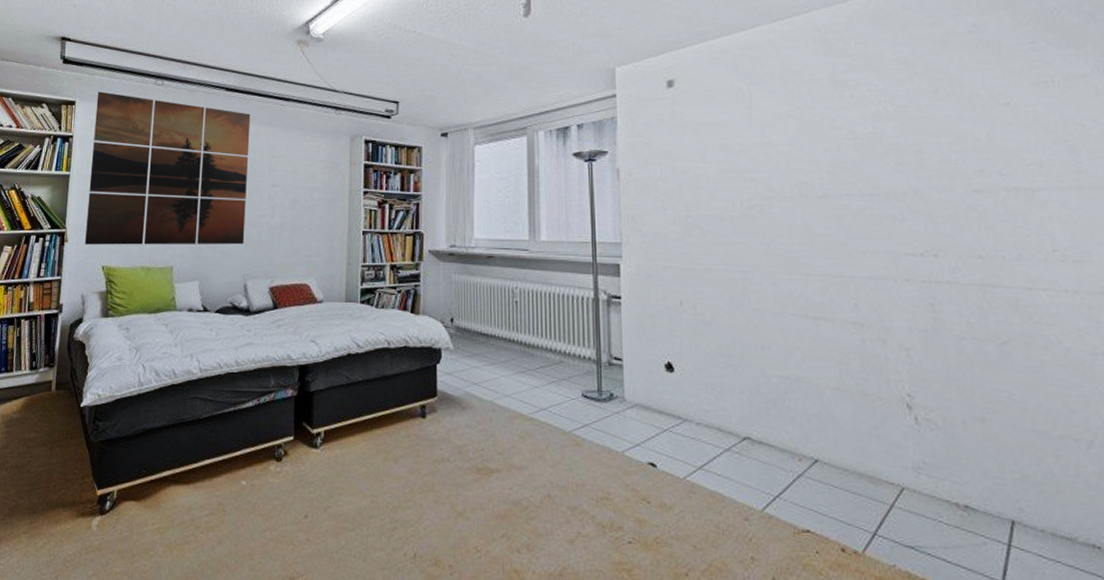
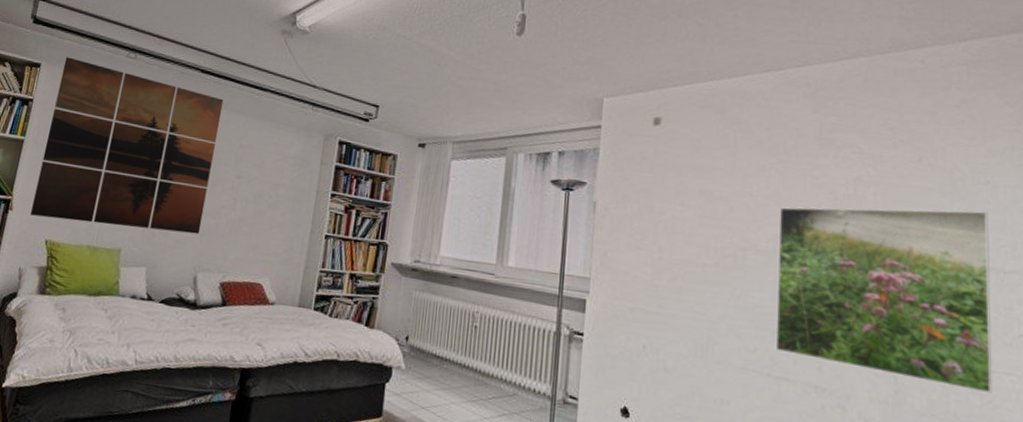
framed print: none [800,133,1031,311] -> present [775,207,992,394]

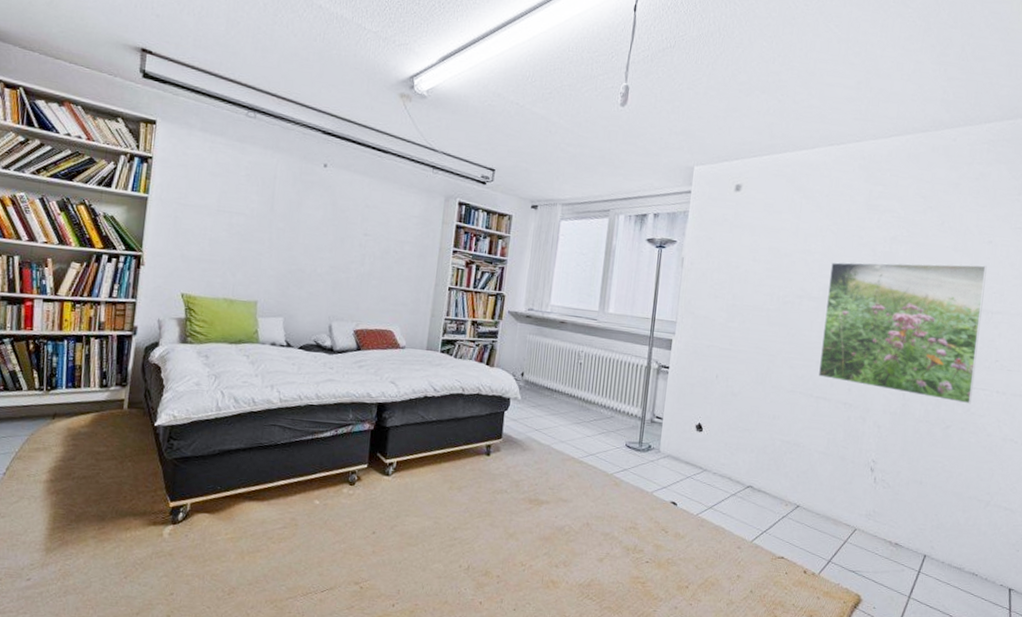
wall art: present [30,57,224,234] -> none [163,114,347,287]

